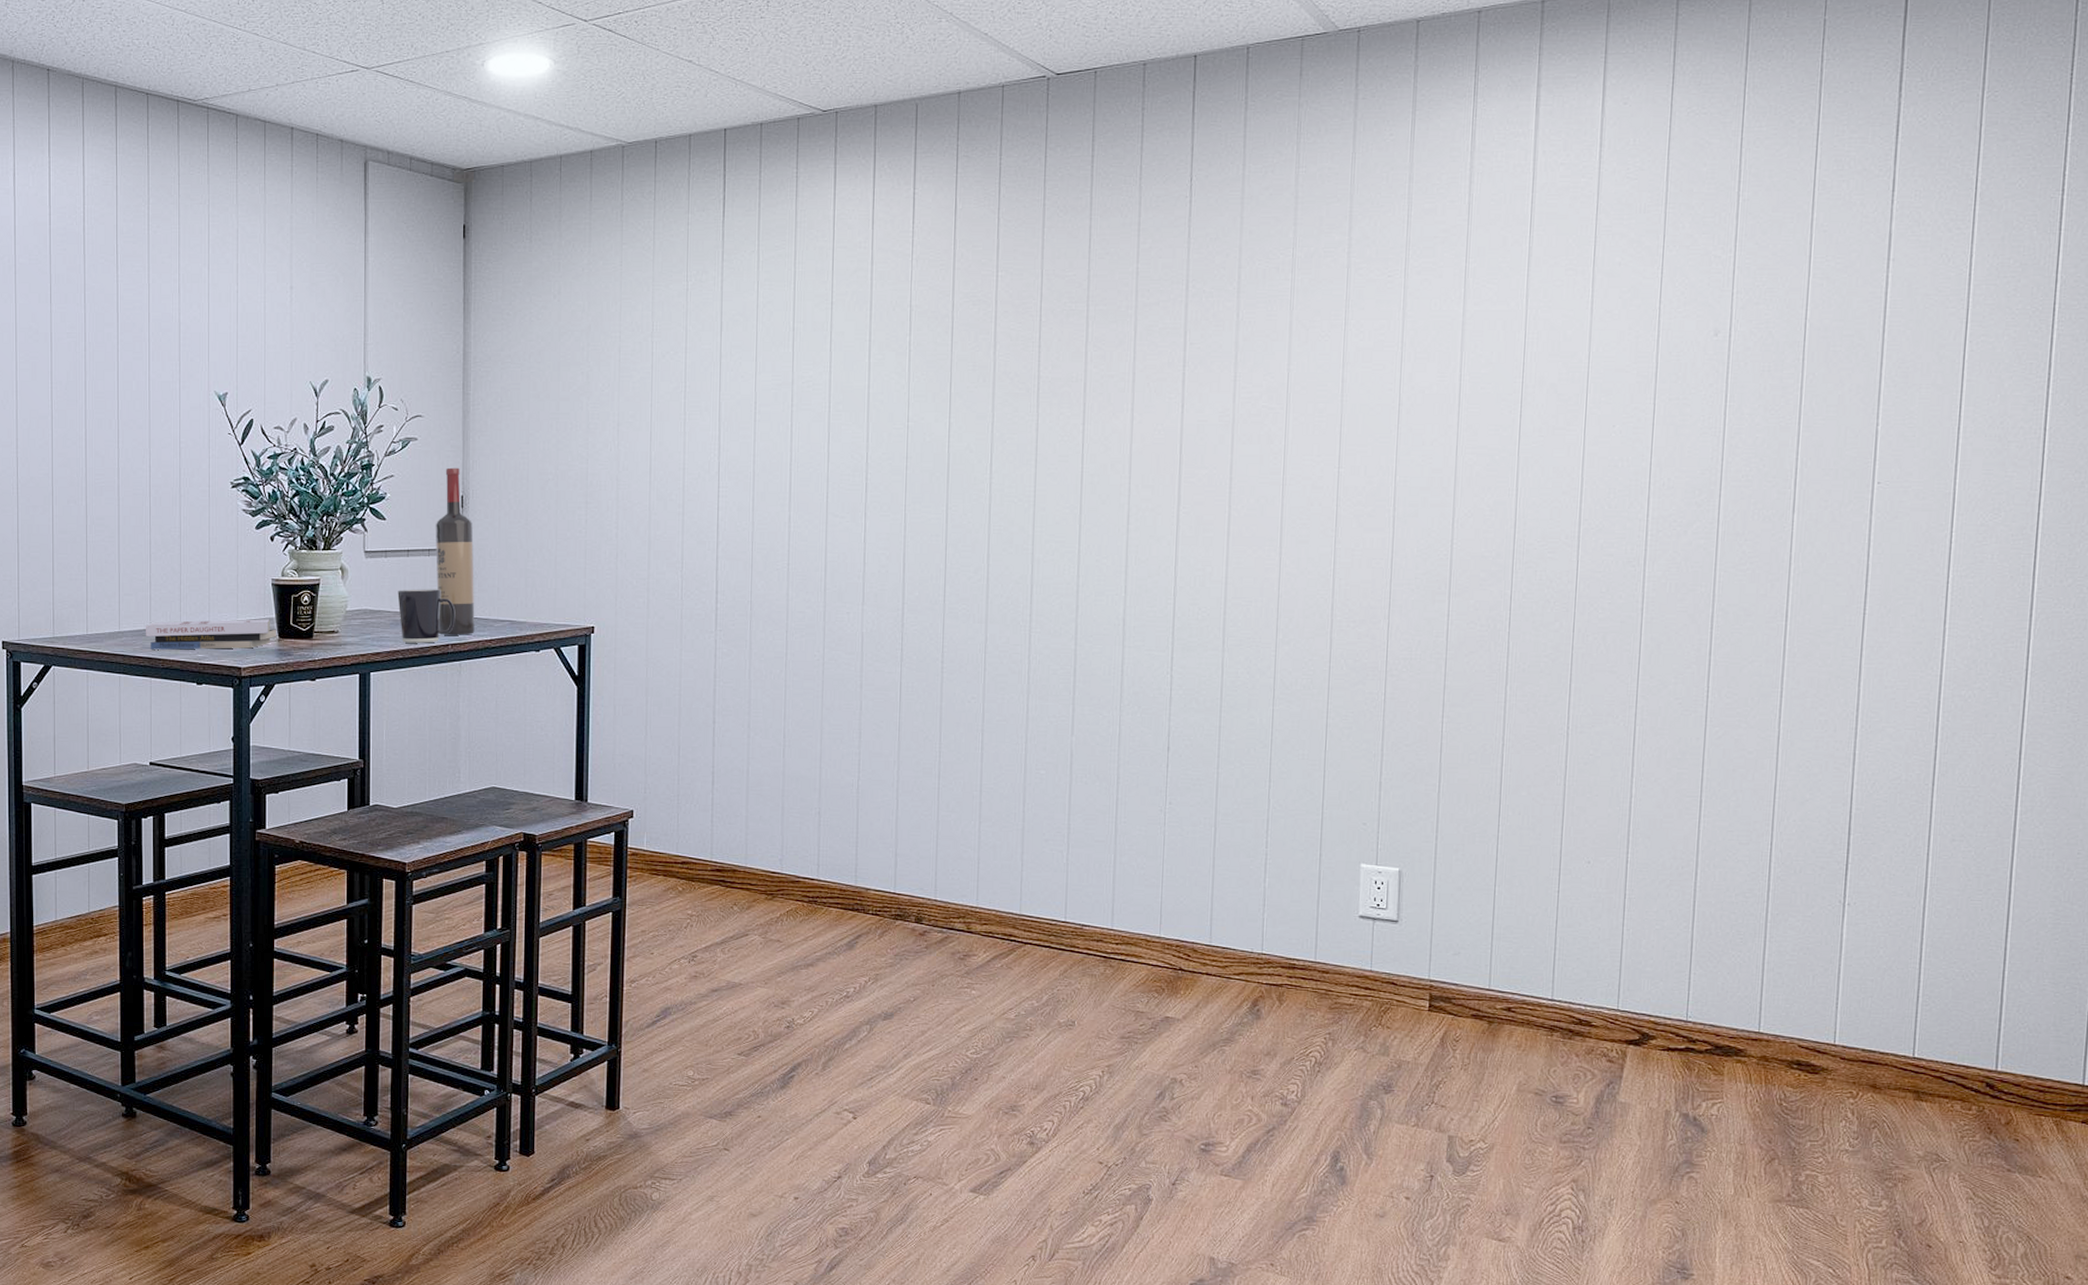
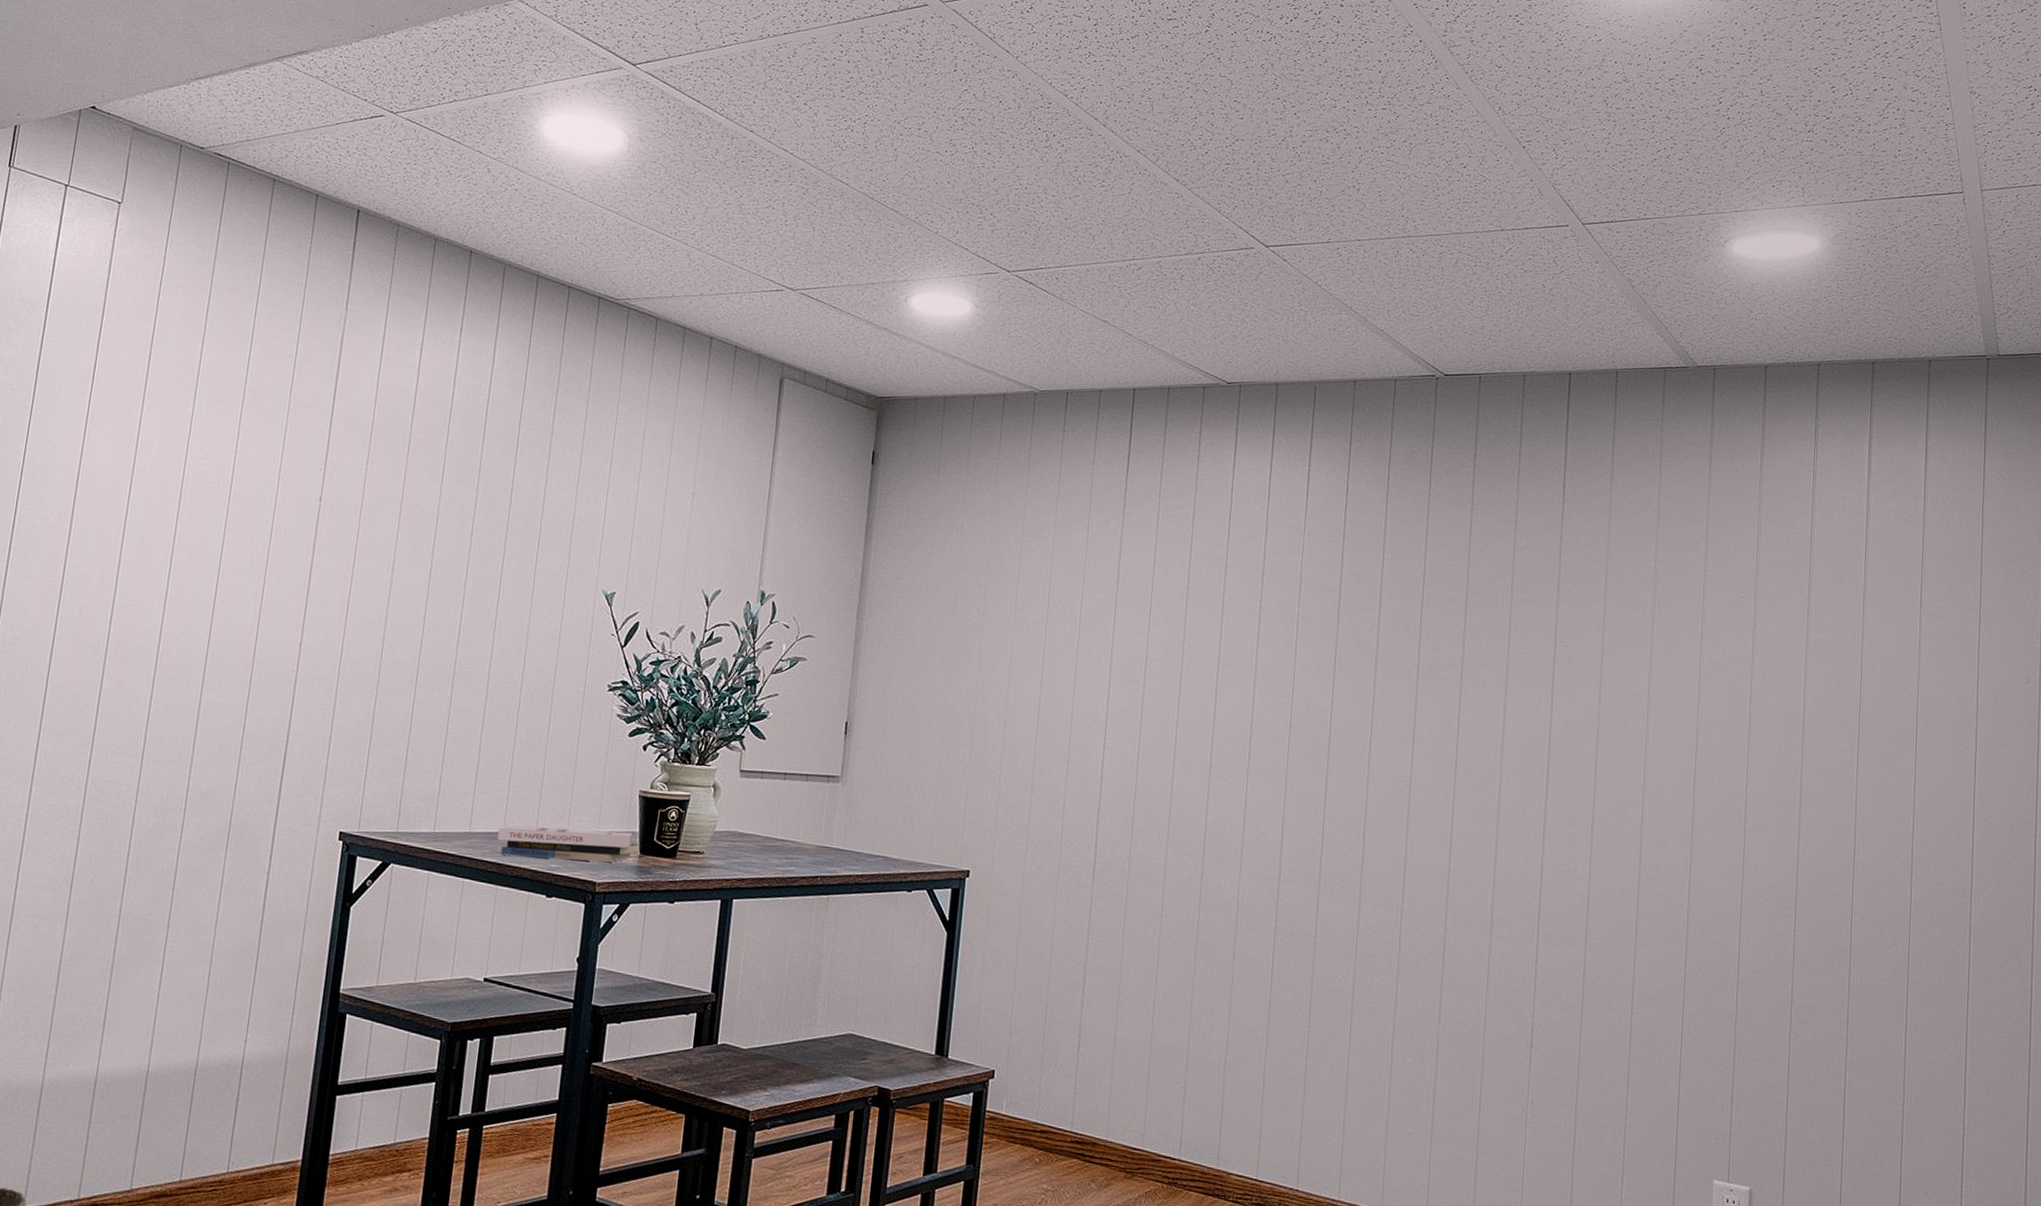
mug: present [397,589,456,643] -> none [769,814,829,873]
wine bottle: present [435,467,475,635] -> none [809,691,855,868]

